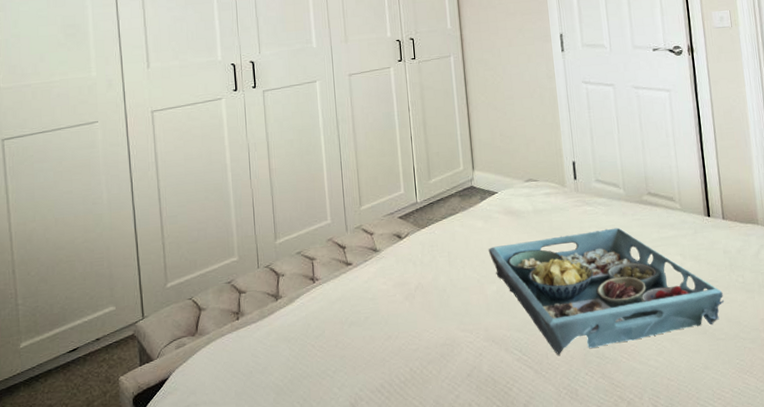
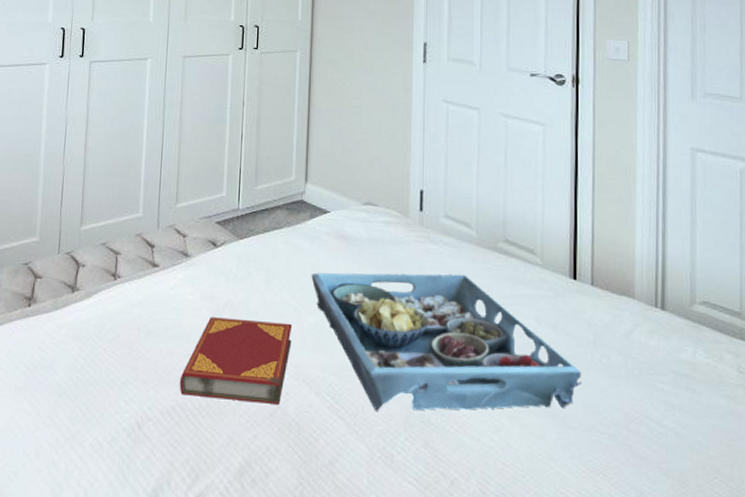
hardback book: none [384,294,479,373] -> present [179,317,293,404]

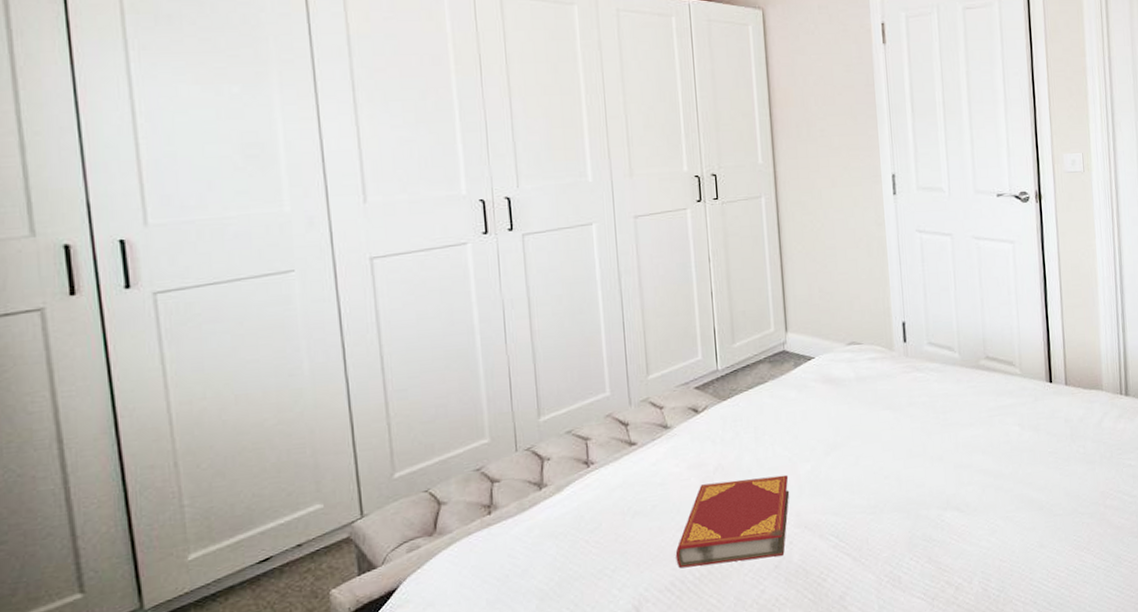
serving tray: present [311,272,583,412] -> none [802,396,1064,541]

